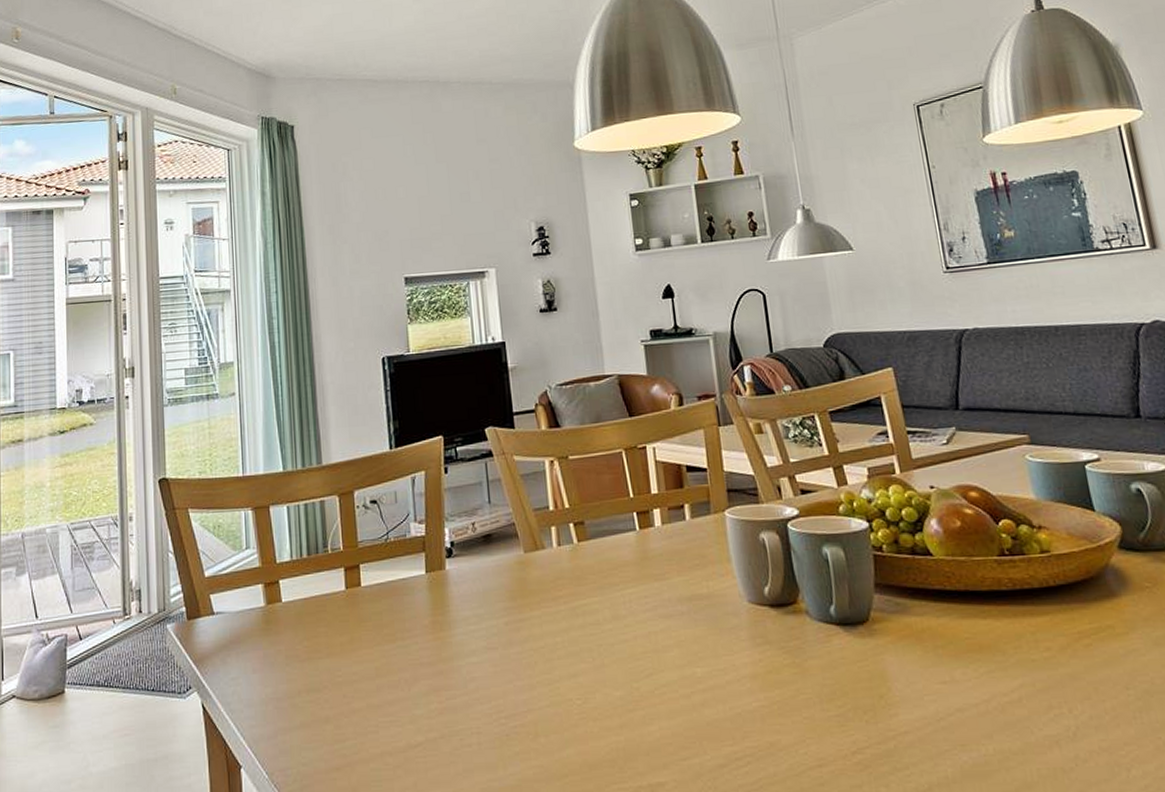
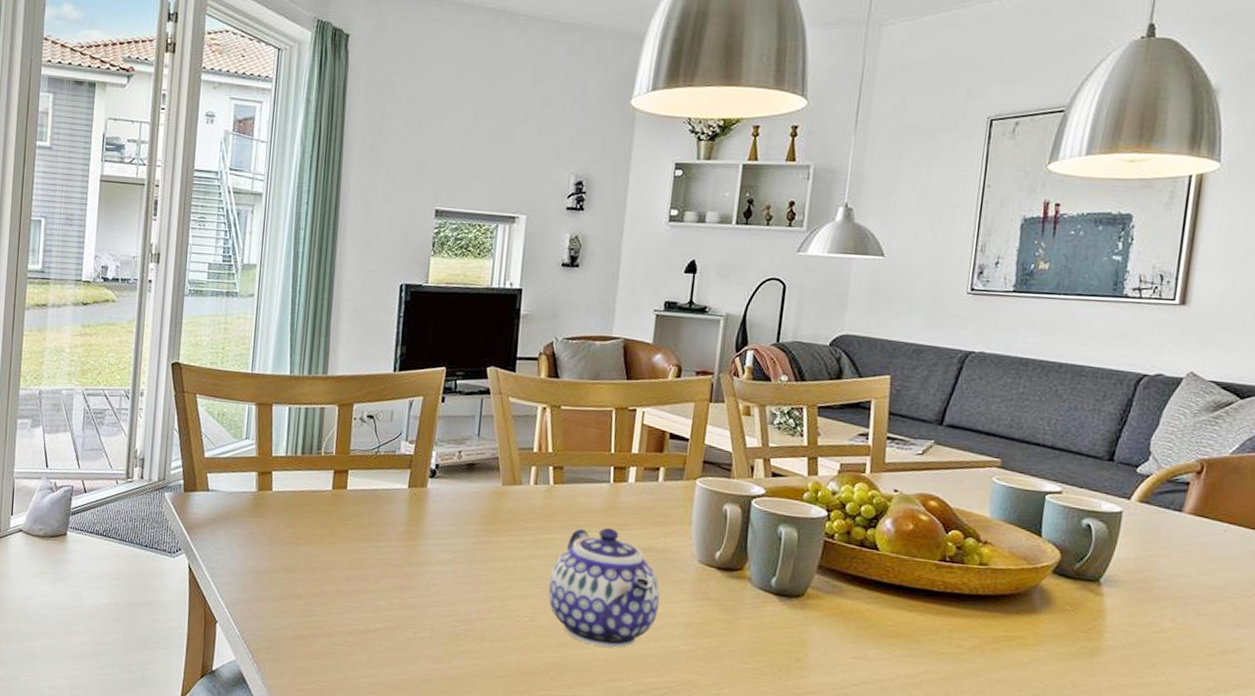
teapot: none [594,581,719,720] -> present [548,528,660,648]

